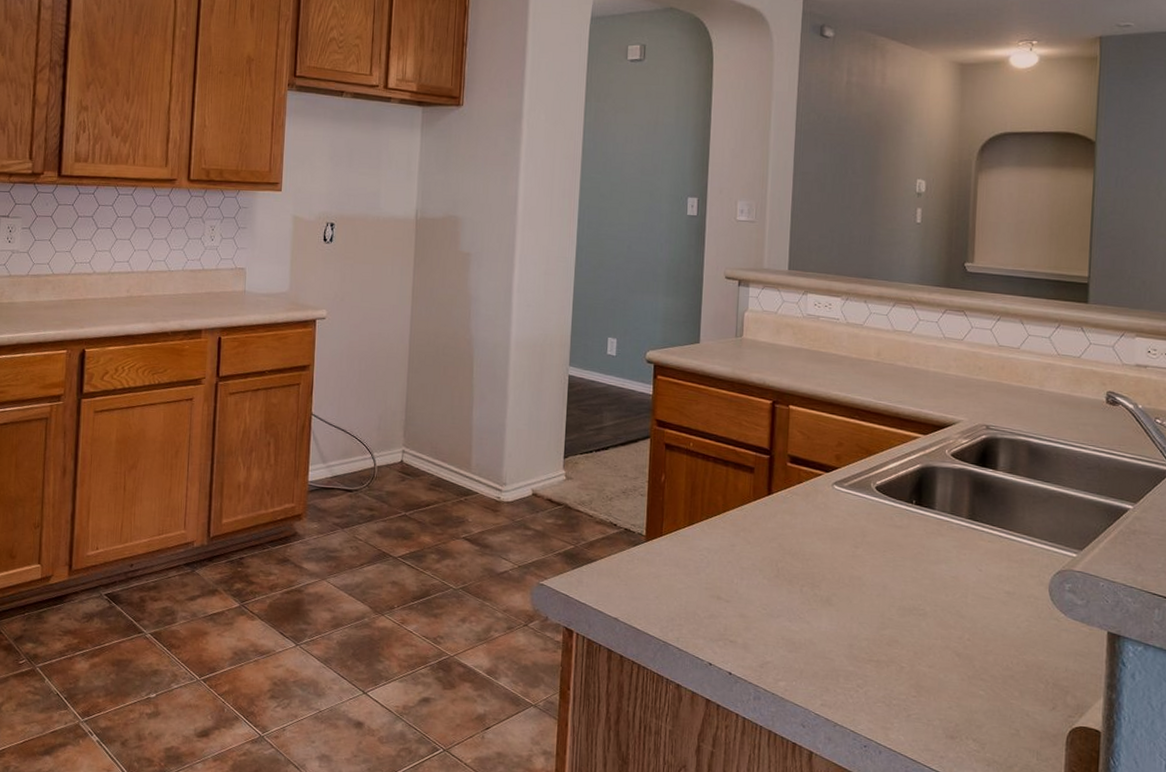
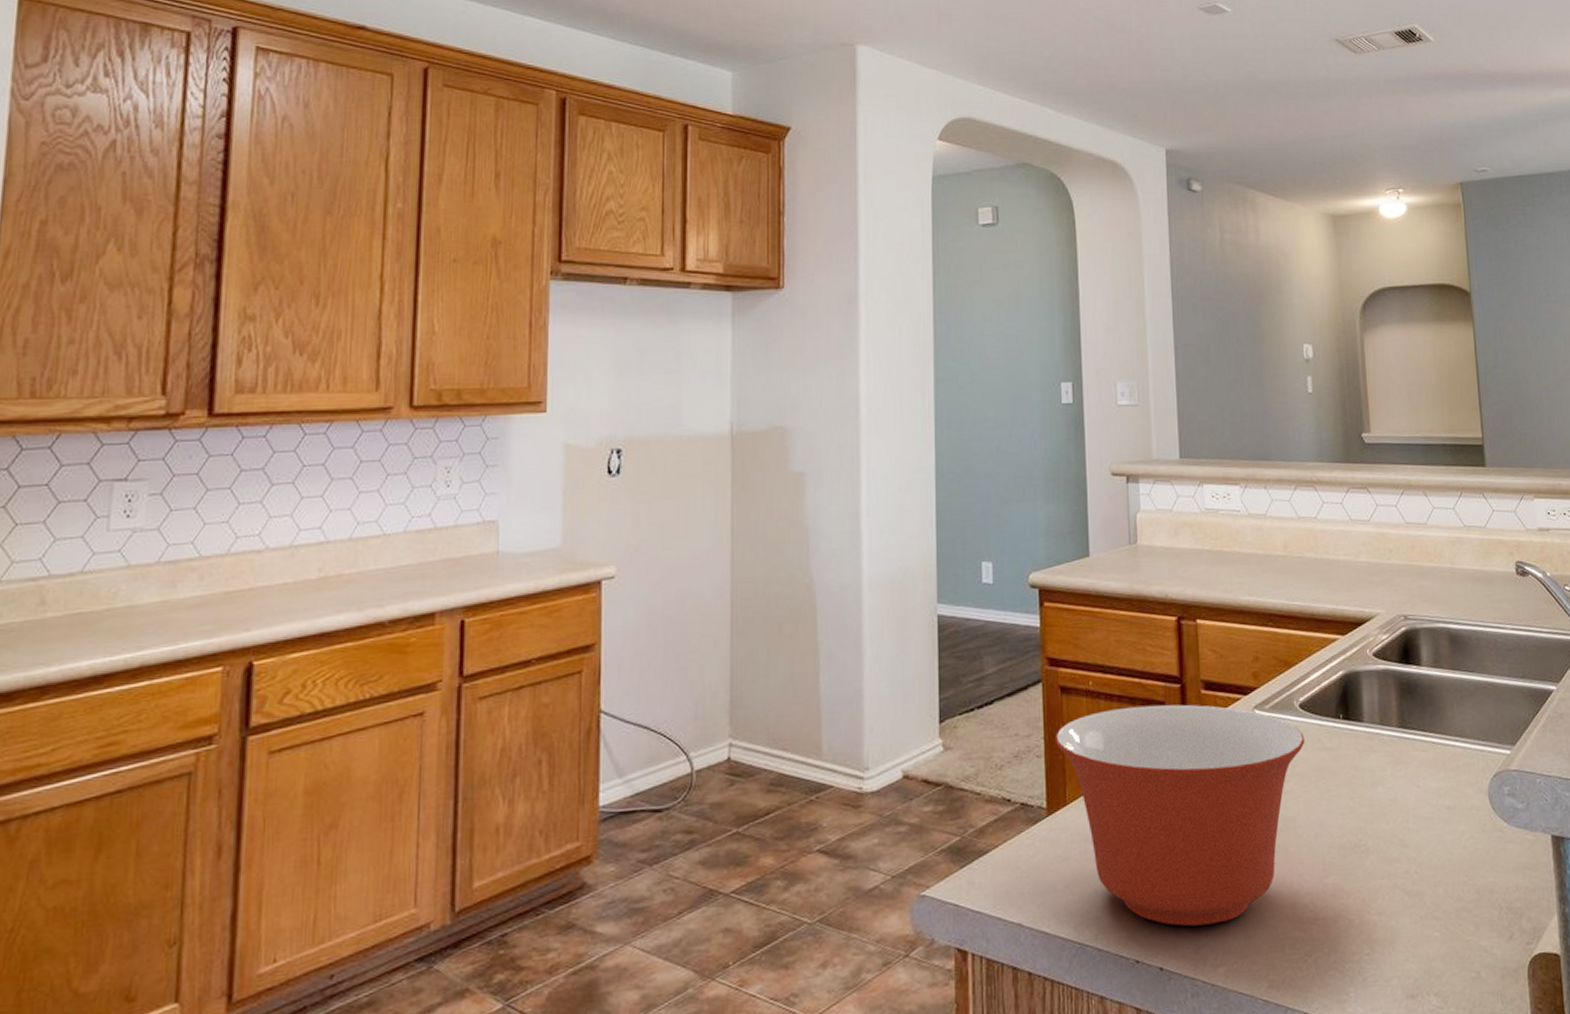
mixing bowl: none [657,467,878,648] -> present [1054,704,1305,927]

